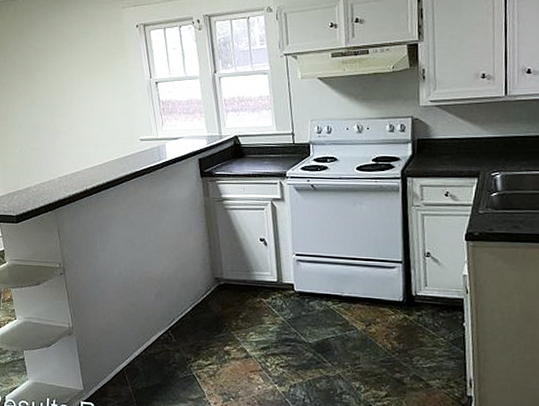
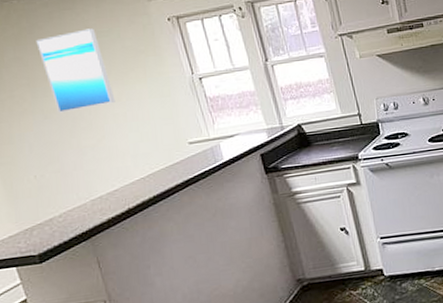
wall art: none [33,29,87,100] -> present [36,28,116,113]

